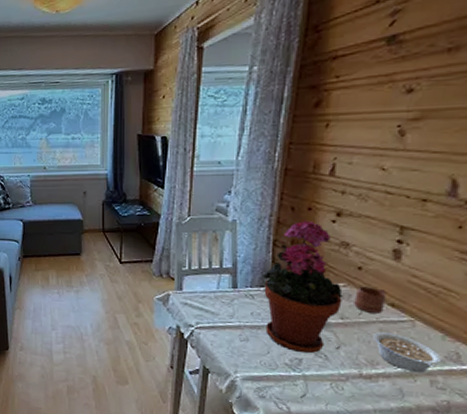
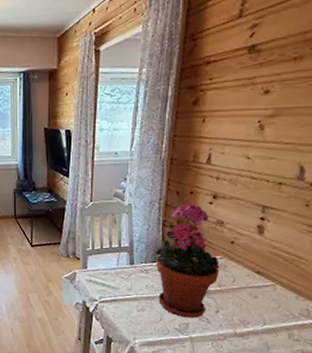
mug: present [354,286,387,313] -> none [229,258,254,280]
legume: present [373,332,442,373] -> none [244,296,297,329]

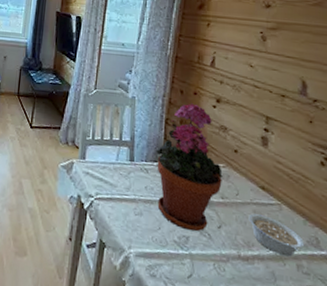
legume: none [244,296,297,329] -> present [248,213,305,257]

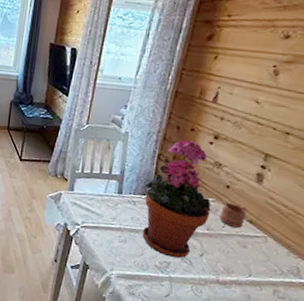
mug: none [232,168,258,195] -> present [219,202,248,228]
legume: present [248,213,305,257] -> none [231,244,286,283]

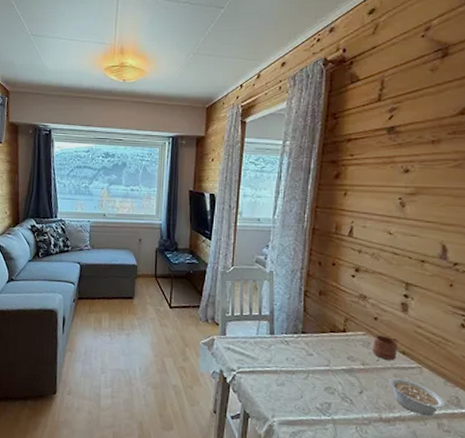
potted plant: present [142,139,211,258] -> none [295,274,363,398]
legume: none [231,244,286,283] -> present [389,378,446,417]

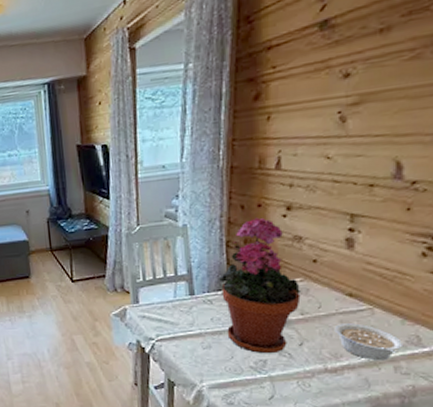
potted plant: none [295,274,363,398] -> present [218,217,301,354]
mug: present [372,335,398,360] -> none [312,278,344,305]

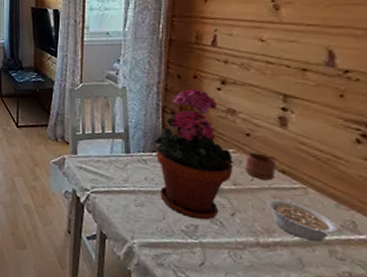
mug: none [312,278,344,305] -> present [245,152,276,180]

